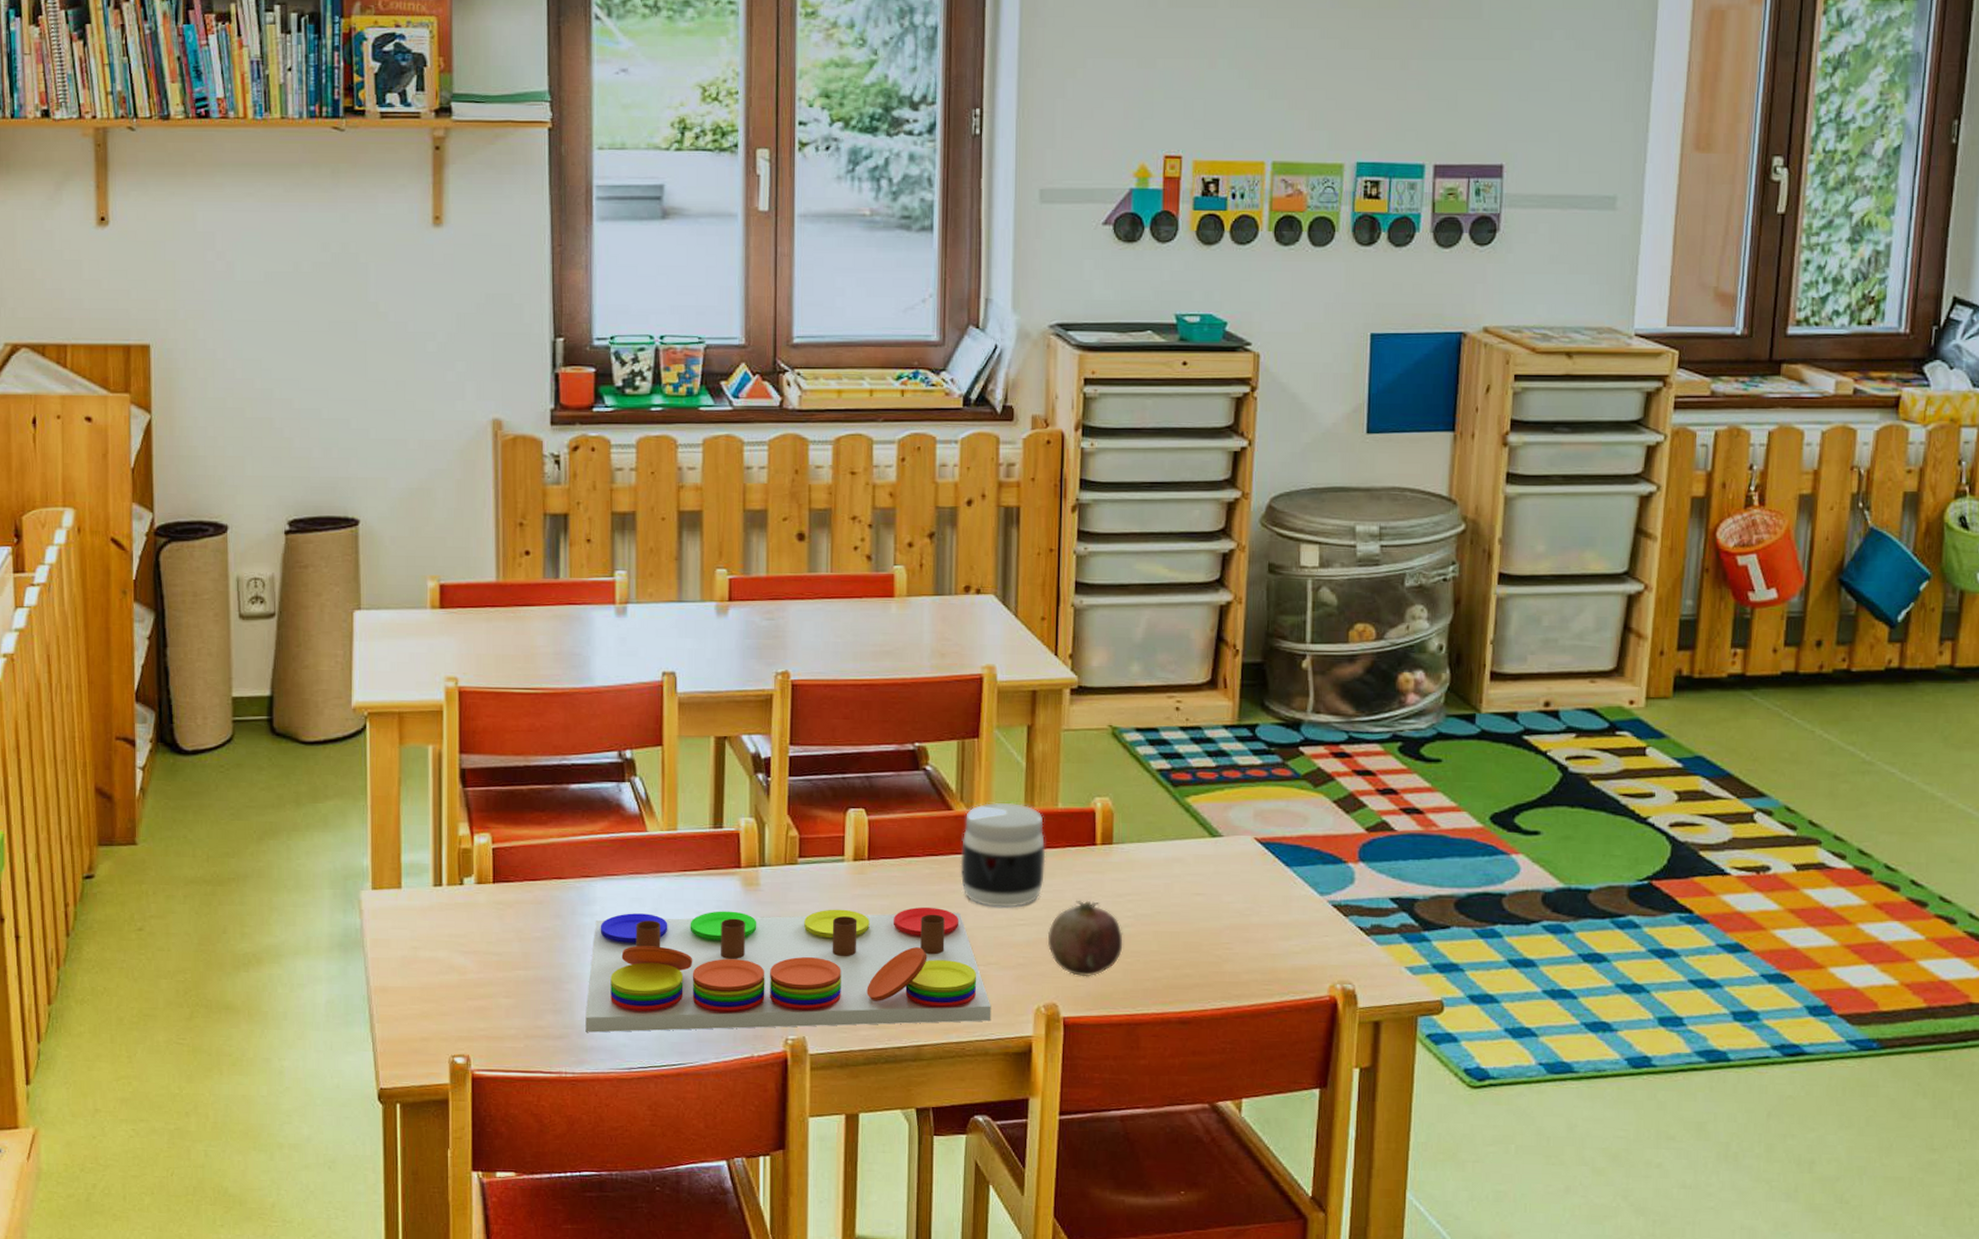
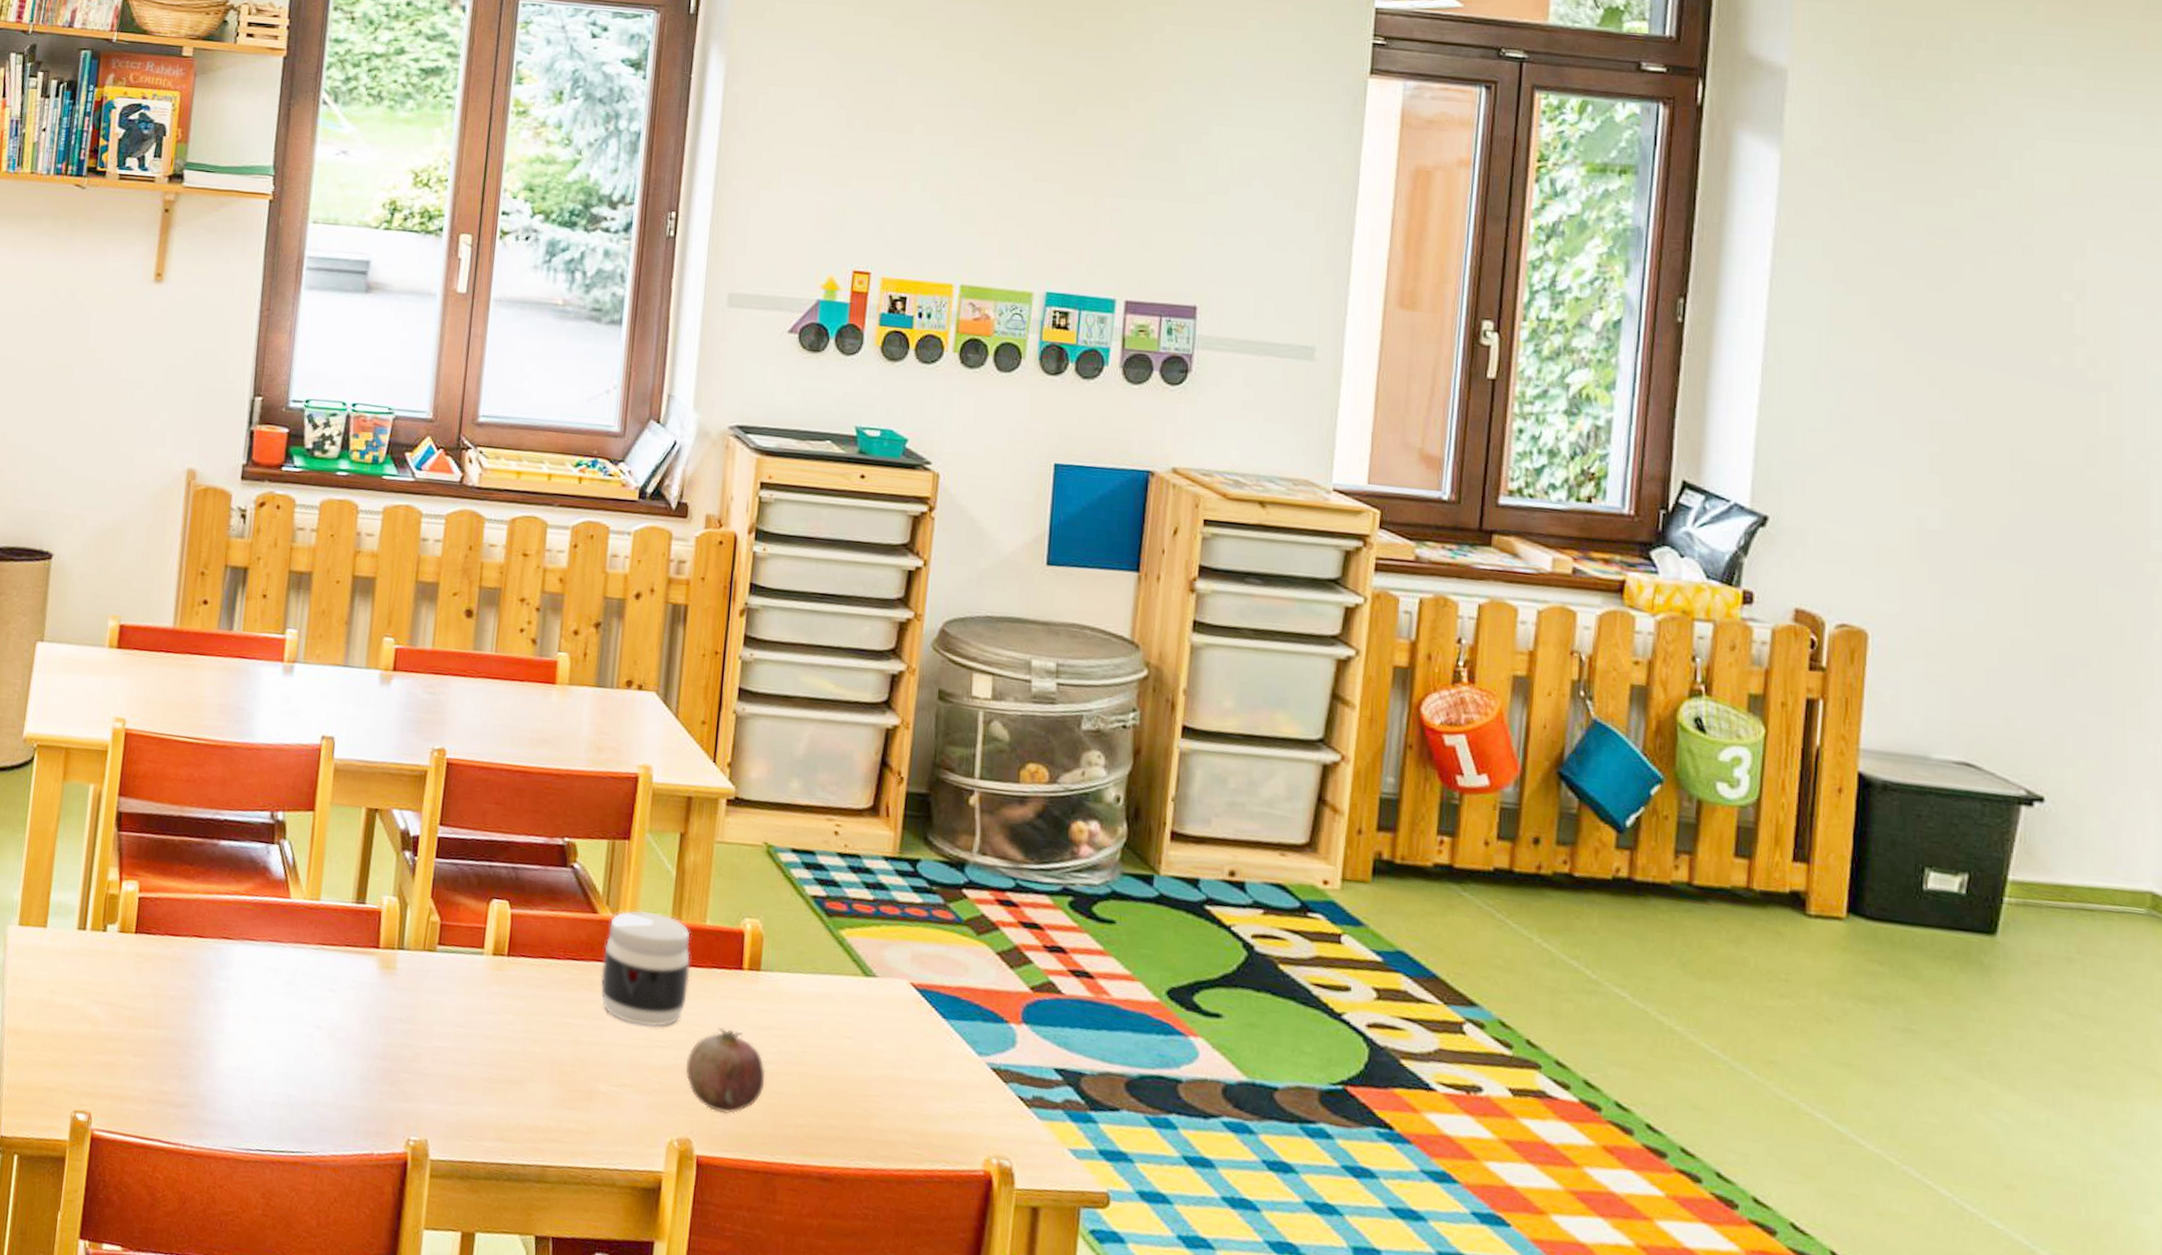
board game: present [585,907,991,1033] -> none [208,982,622,1149]

